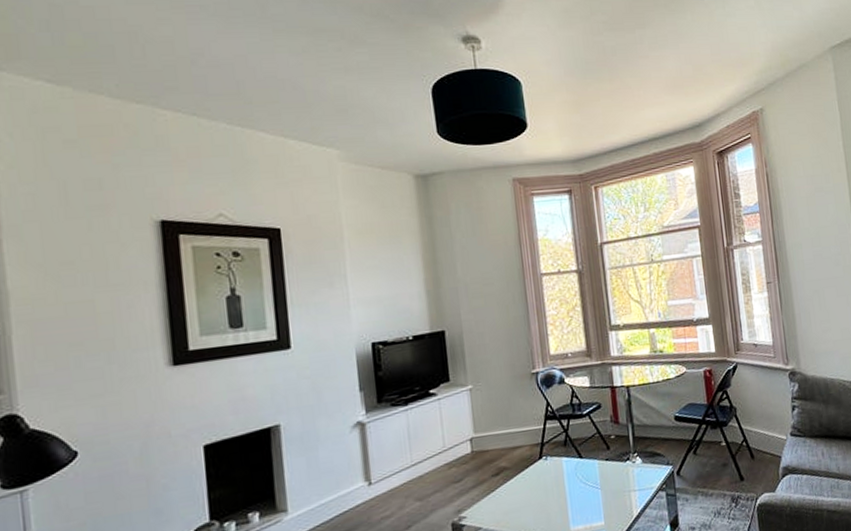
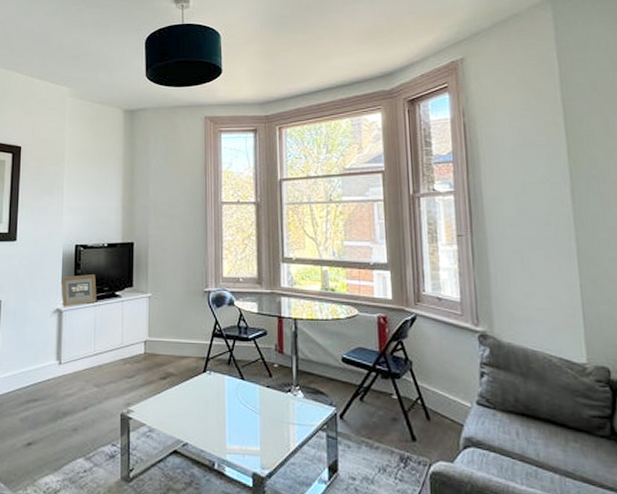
picture frame: none [359,374,408,419] -> present [61,274,97,307]

